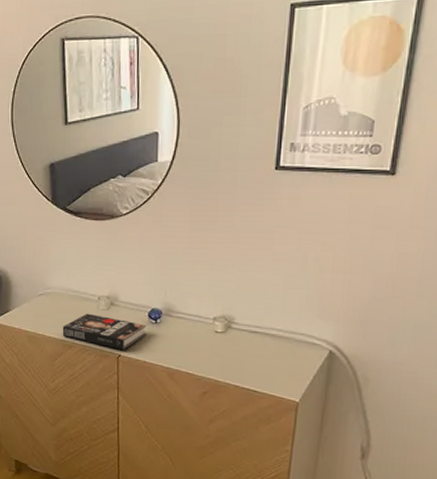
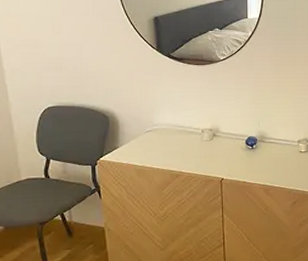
book: present [62,313,147,350] -> none [169,144,245,174]

